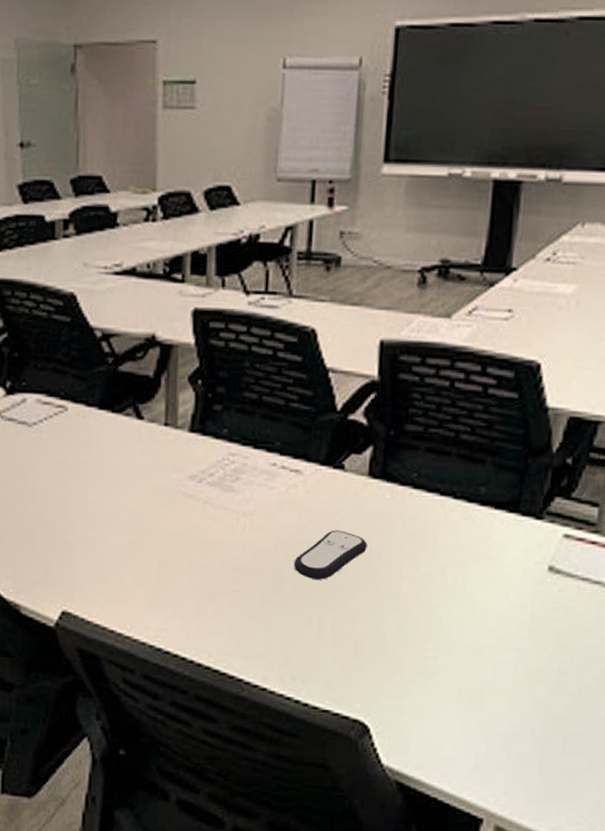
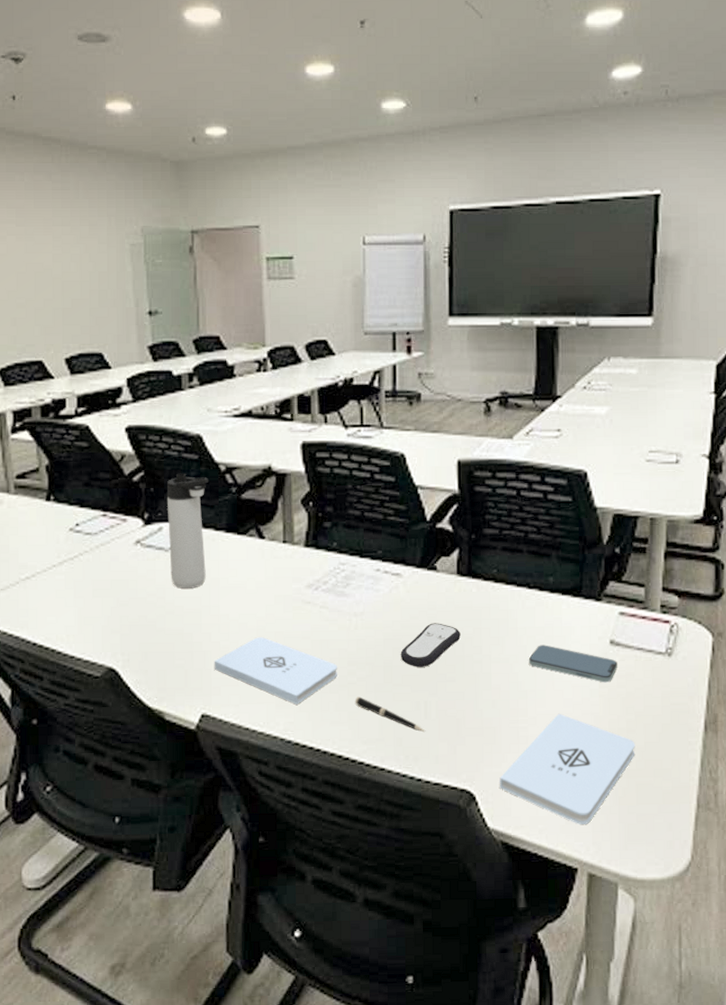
thermos bottle: none [32,337,81,471] -> present [166,473,208,589]
notepad: none [78,531,219,610] -> present [214,637,337,705]
pen: none [237,606,318,652] -> present [355,697,426,732]
notepad: none [399,645,567,772] -> present [500,713,635,824]
smartphone: none [446,565,555,615] -> present [528,645,617,683]

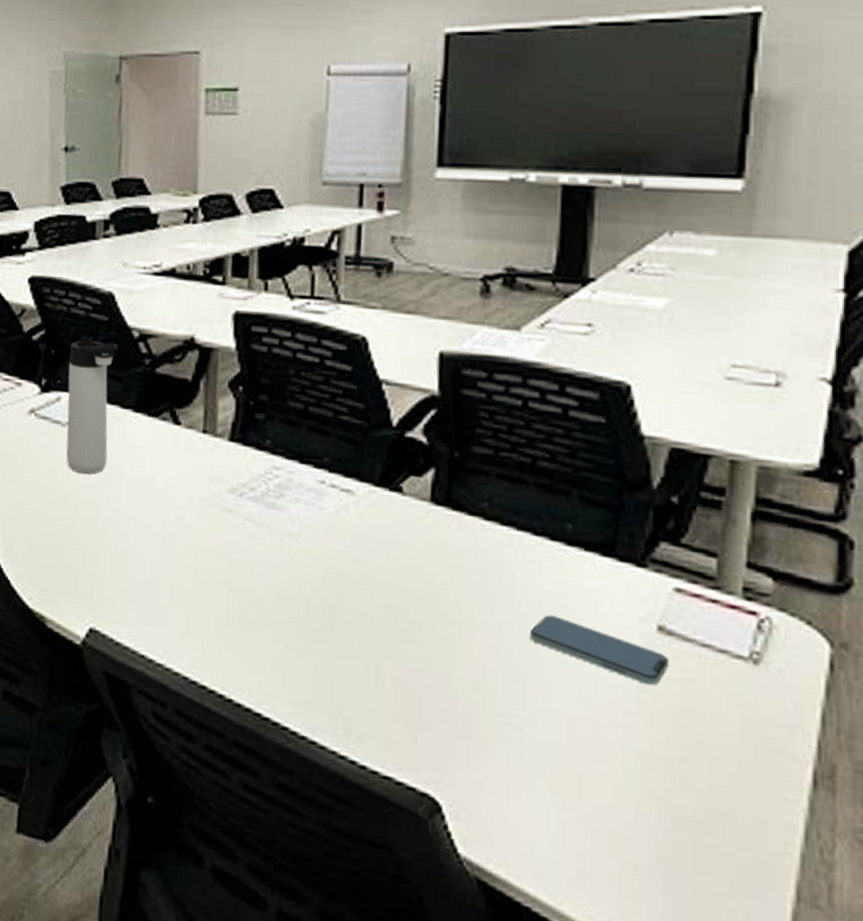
notepad: present [214,637,337,705] -> none [108,544,261,637]
pen: present [355,697,426,732] -> none [281,641,376,704]
remote control: present [400,623,461,667] -> none [346,561,432,618]
notepad: present [500,713,635,824] -> none [478,715,694,884]

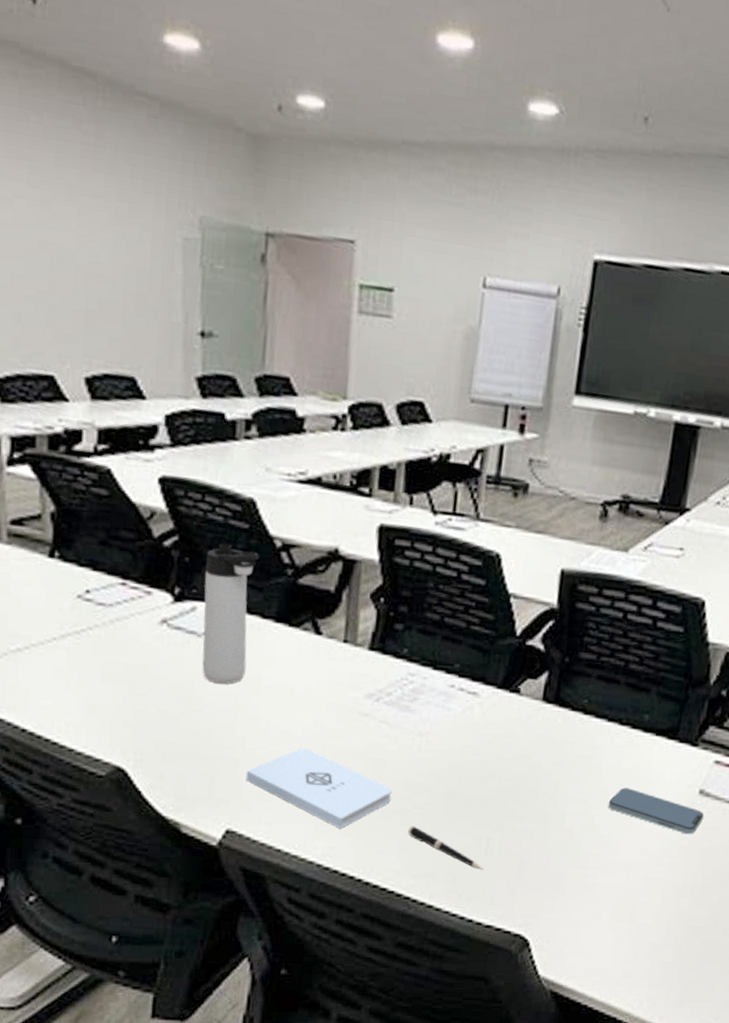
notepad: none [108,544,261,637] -> present [245,748,392,829]
pen: none [281,641,376,704] -> present [407,826,484,870]

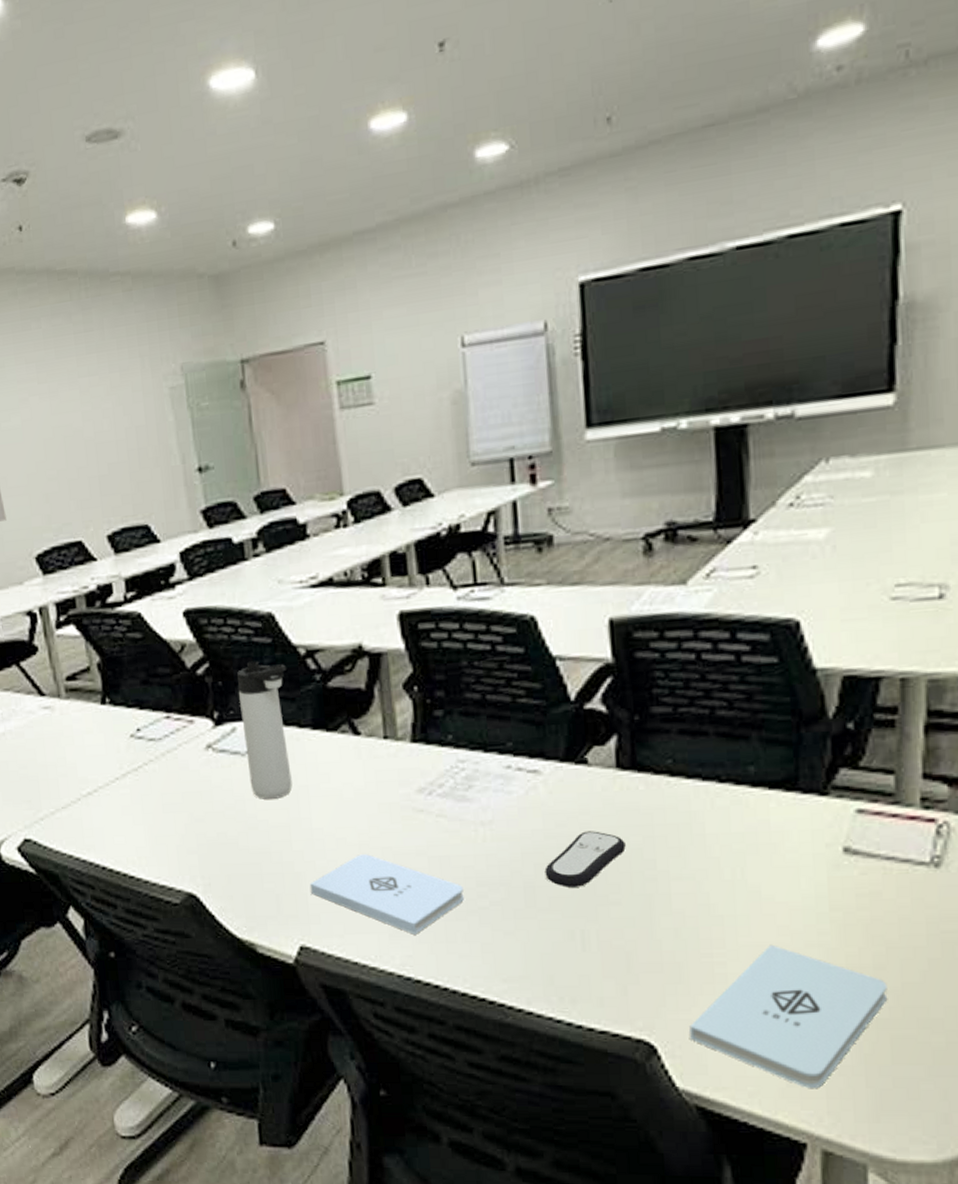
pen: present [407,826,484,870] -> none [488,924,585,967]
remote control: none [466,752,538,800] -> present [544,831,626,887]
notepad: none [557,862,708,979] -> present [689,944,888,1088]
smartphone: present [608,787,704,835] -> none [723,855,856,904]

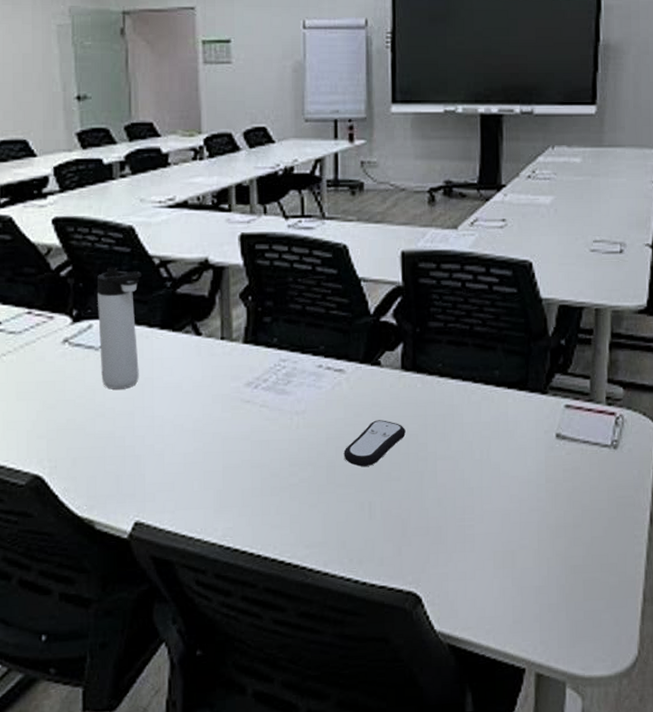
notepad: present [309,854,464,935] -> none [148,439,278,509]
notepad: present [689,944,888,1088] -> none [446,510,582,623]

